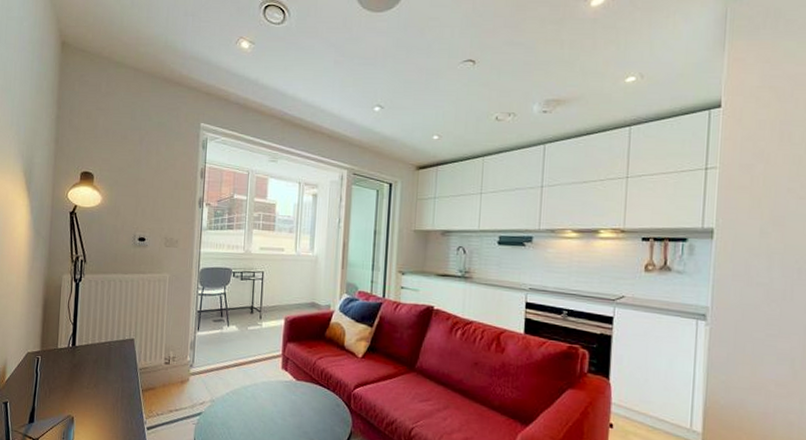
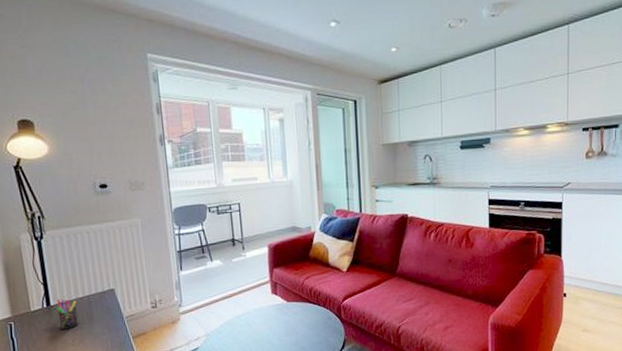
pen holder: none [79,341,98,372] -> present [57,299,79,330]

